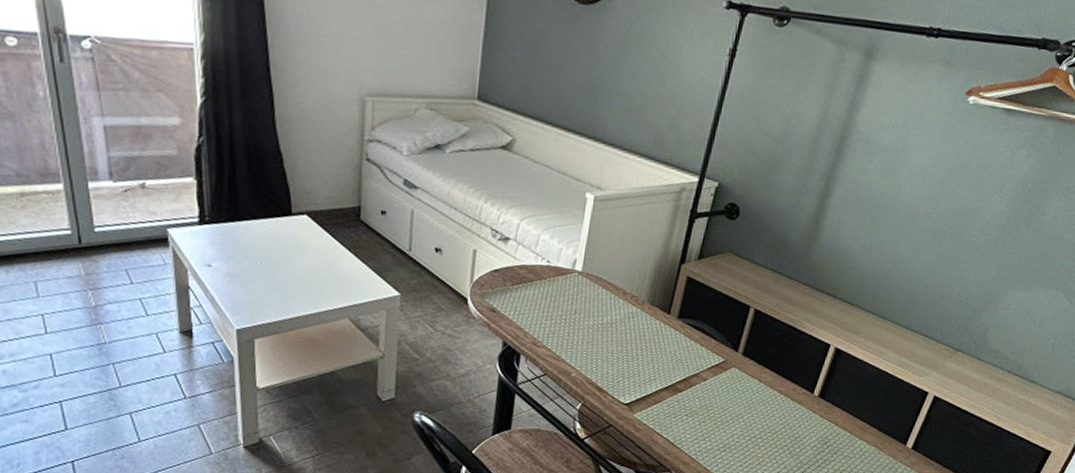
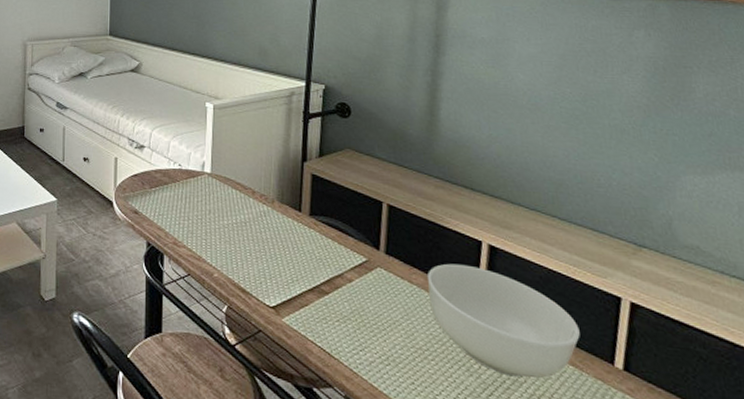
bowl: none [771,364,889,458] -> present [426,263,580,378]

